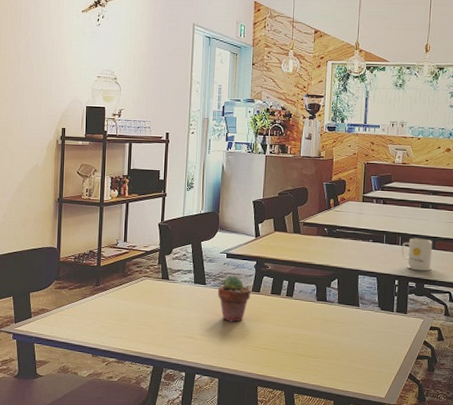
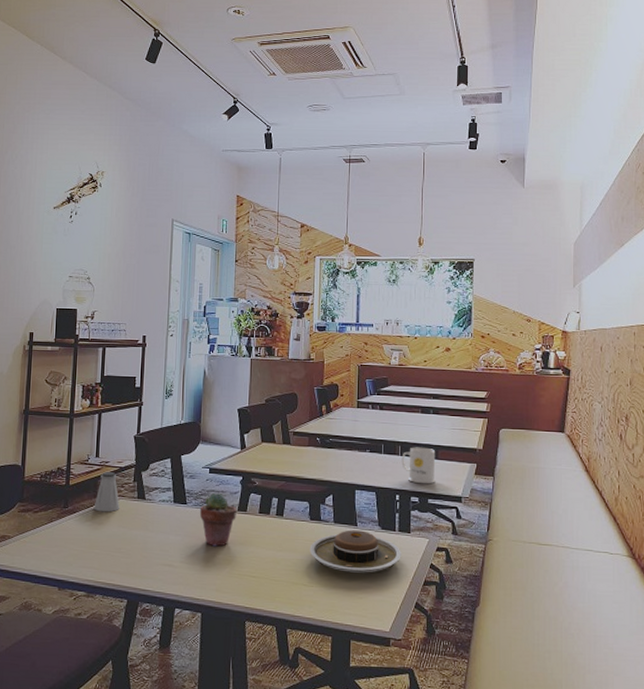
saltshaker: none [123,255,146,291] -> present [94,472,120,512]
plate: none [316,310,398,348] -> present [309,530,401,573]

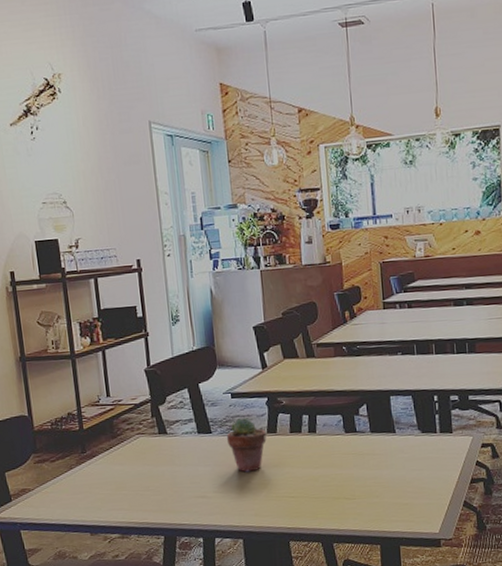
saltshaker: present [94,472,120,512] -> none [113,410,141,453]
plate: present [309,530,401,573] -> none [347,436,445,481]
mug: present [401,447,436,484] -> none [436,342,475,381]

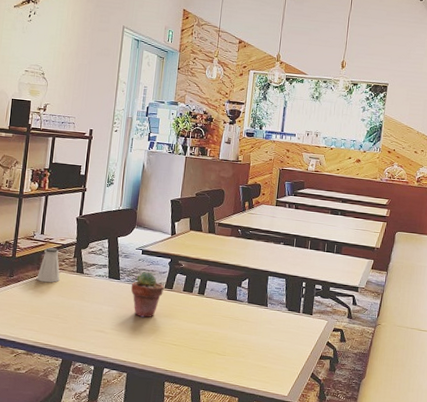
saltshaker: none [113,410,141,453] -> present [37,247,60,283]

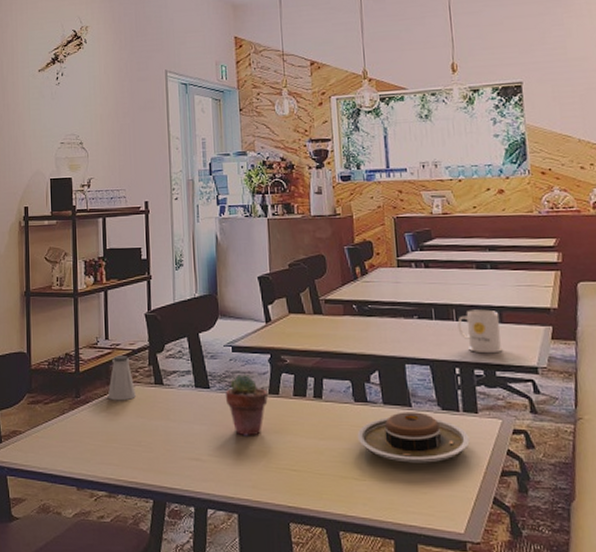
plate: none [225,309,304,347] -> present [357,412,470,463]
mug: none [310,242,340,275] -> present [457,309,503,354]

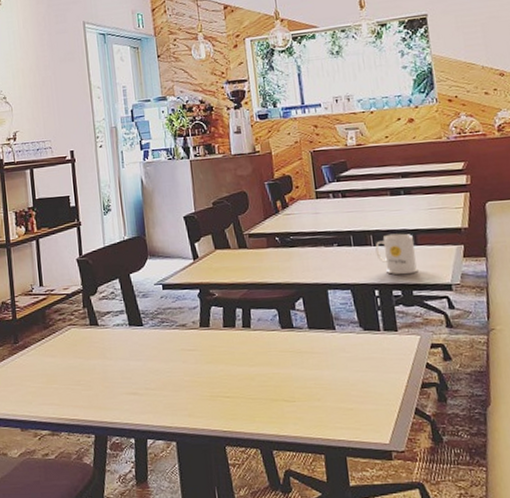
saltshaker: present [108,356,136,401] -> none [45,300,72,344]
potted succulent: present [225,375,268,436] -> none [158,310,199,369]
plate: present [357,412,470,463] -> none [285,334,391,382]

